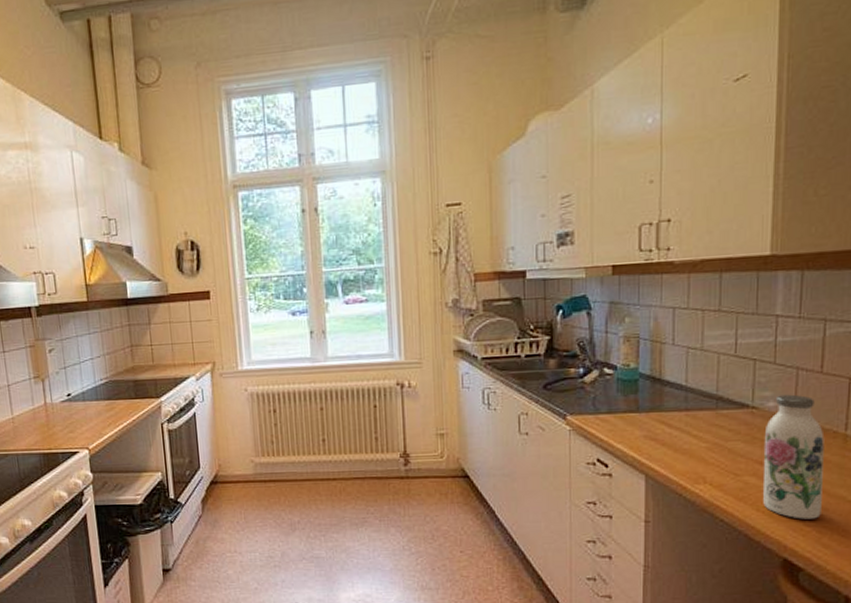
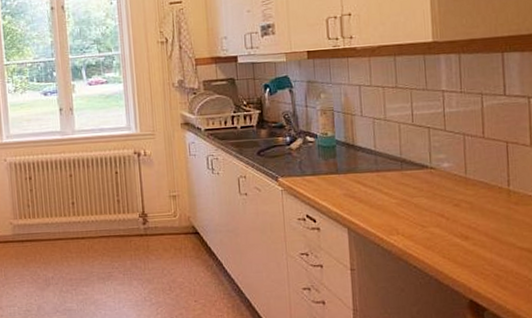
water bottle: present [763,394,825,519] -> none [442,156,497,264]

